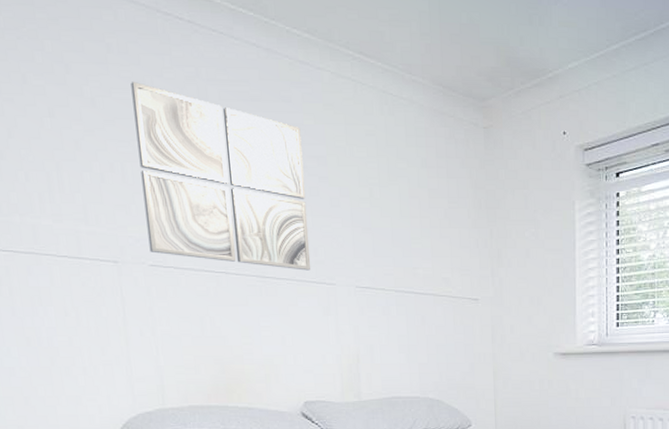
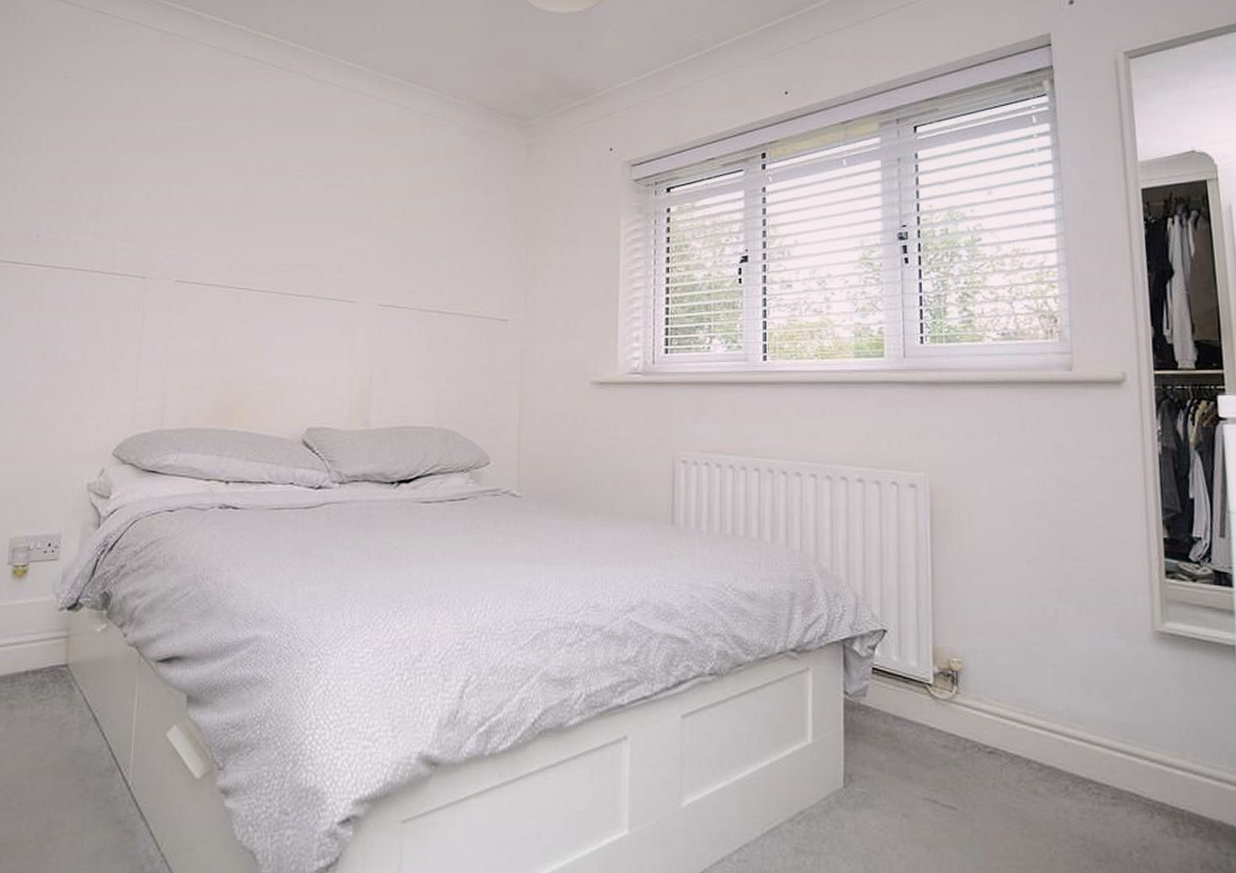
wall art: present [131,82,311,271] -> none [178,112,342,288]

